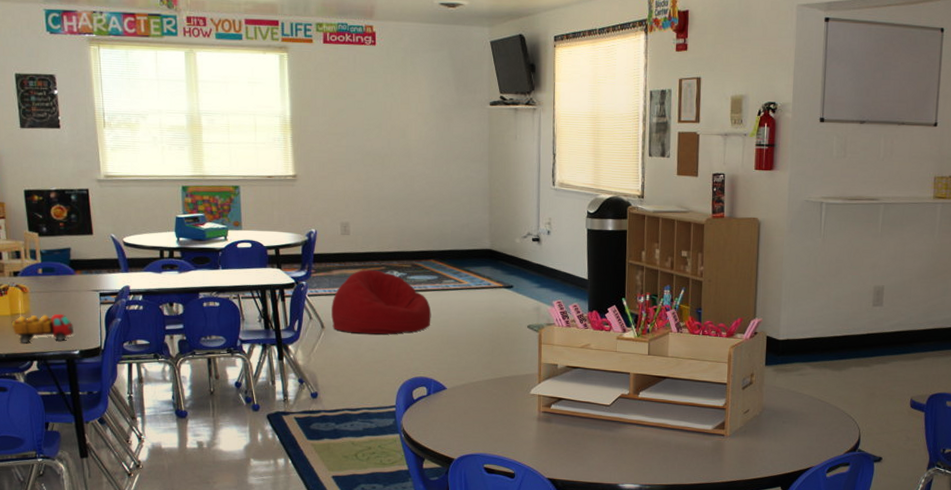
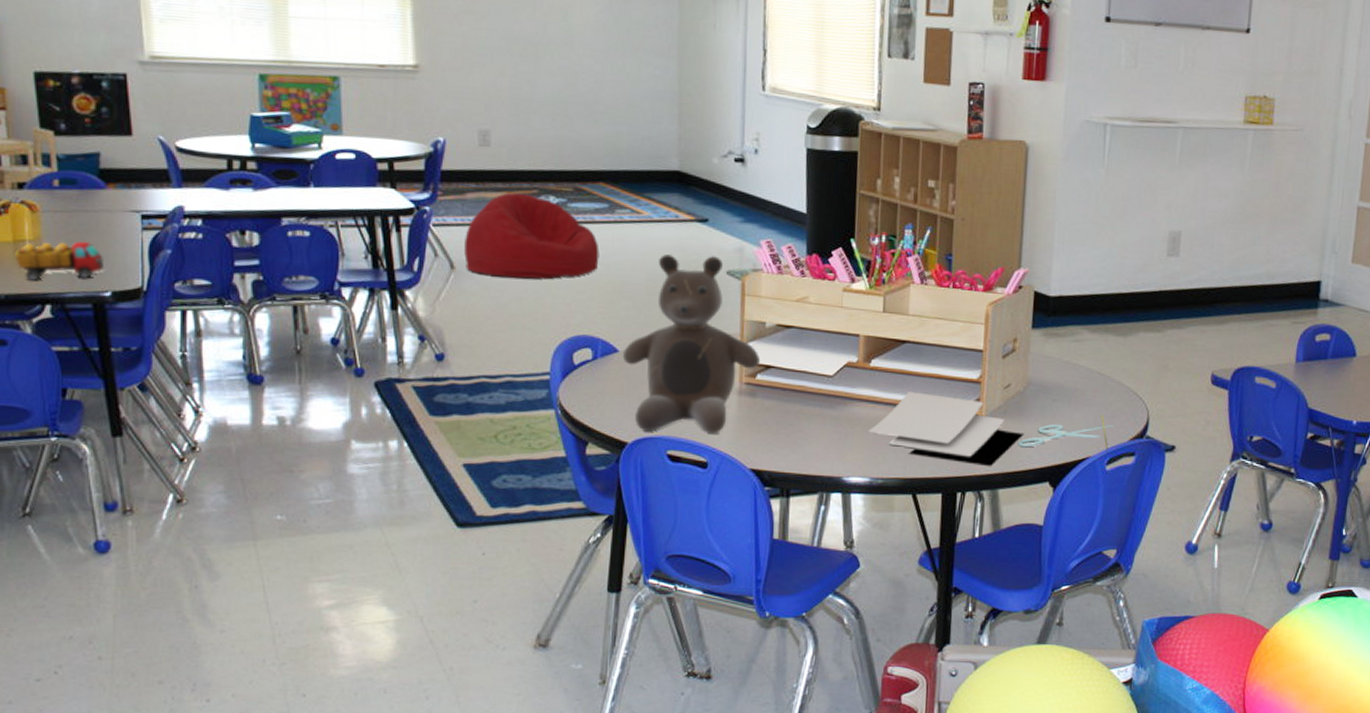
teddy bear: none [449,314,554,451] -> present [622,254,761,434]
papers: none [637,417,761,476] -> present [868,391,1024,467]
scissors: none [756,432,834,462] -> present [1018,414,1116,452]

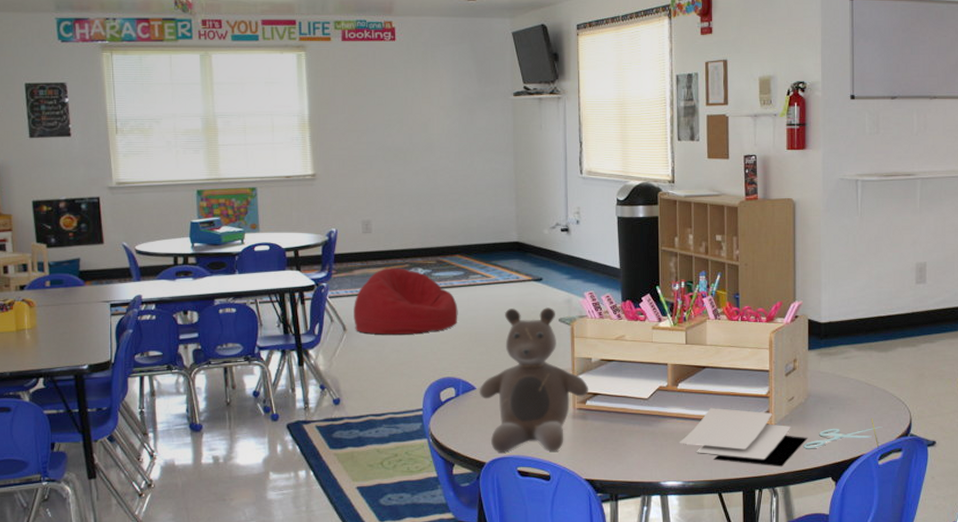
toy truck: present [14,241,103,281] -> none [16,327,82,360]

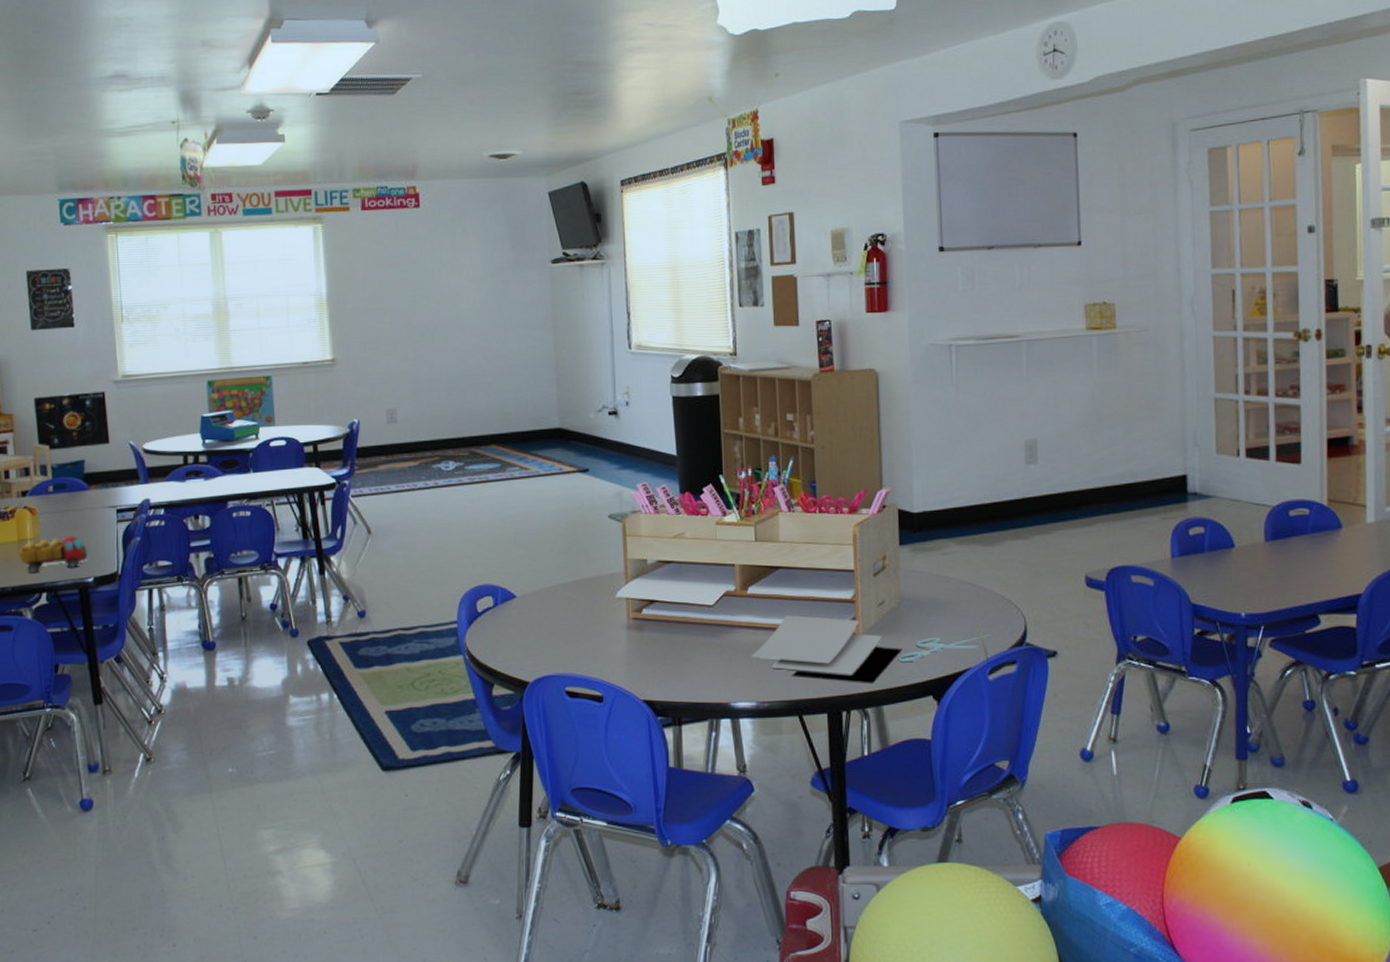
toy truck: none [16,327,82,360] -> present [18,536,87,573]
beanbag: present [354,267,458,335] -> none [379,461,495,537]
teddy bear: present [479,307,589,453] -> none [520,502,645,670]

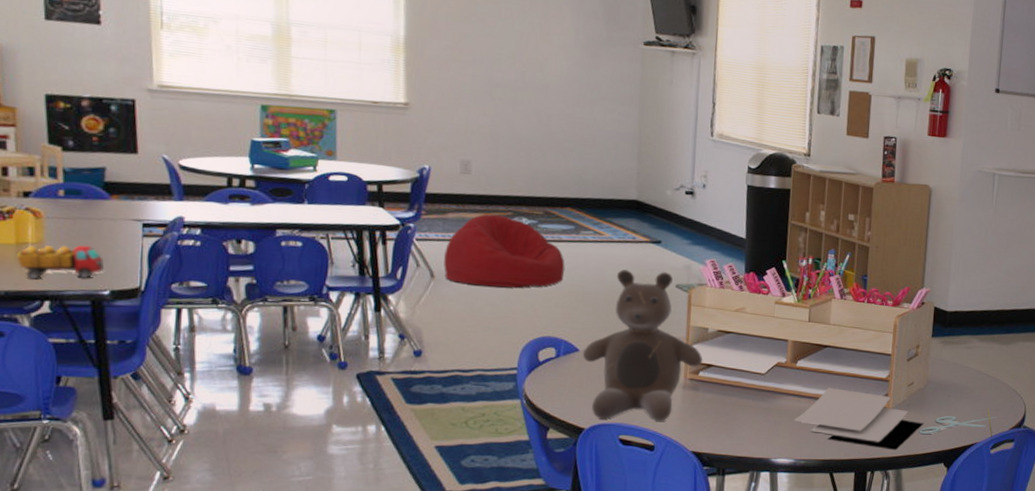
beanbag: none [379,461,495,537] -> present [444,213,565,288]
teddy bear: none [520,502,645,670] -> present [582,269,703,421]

